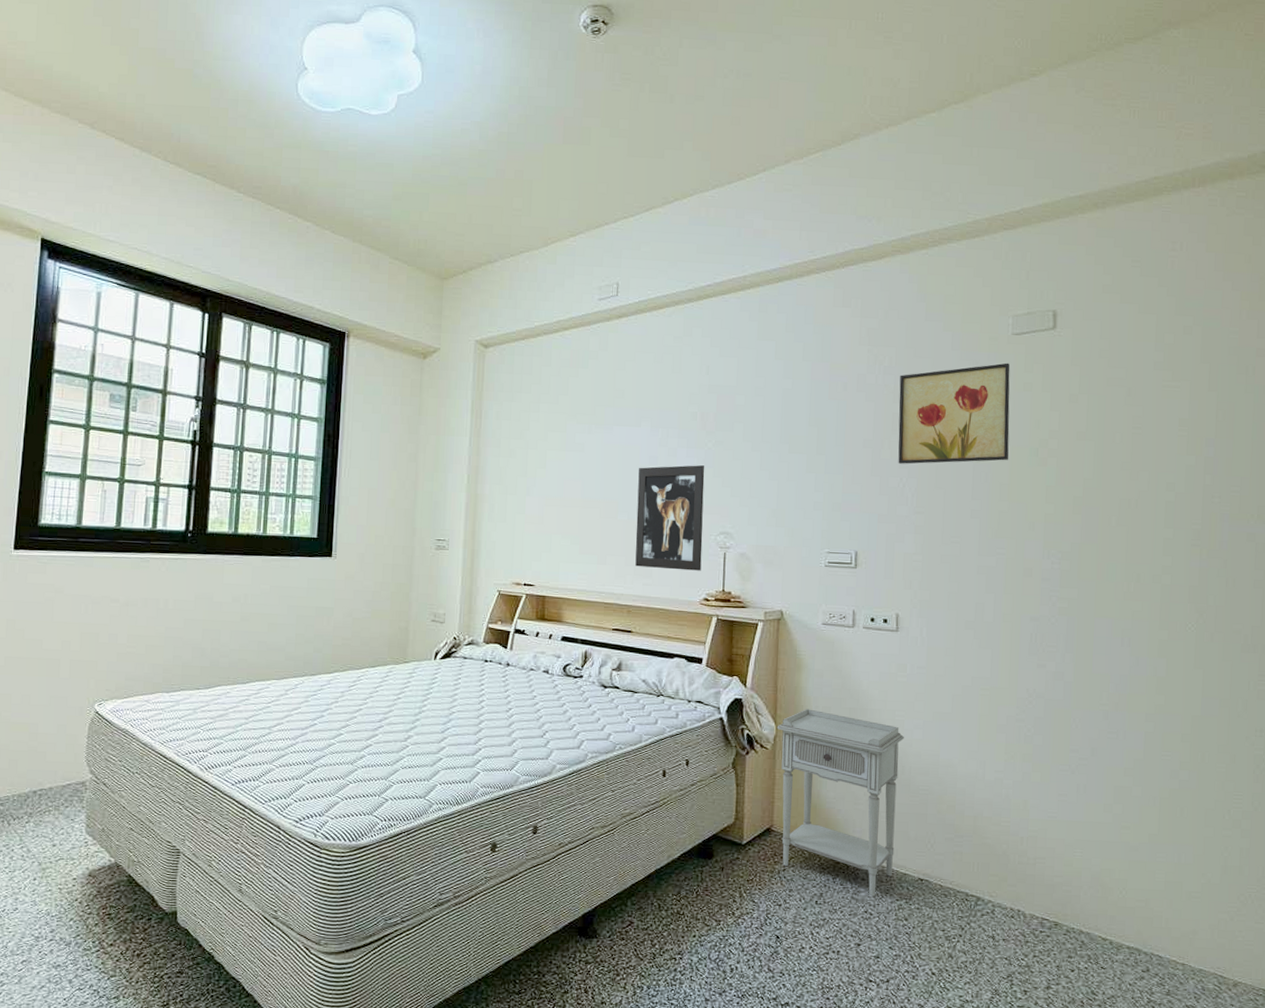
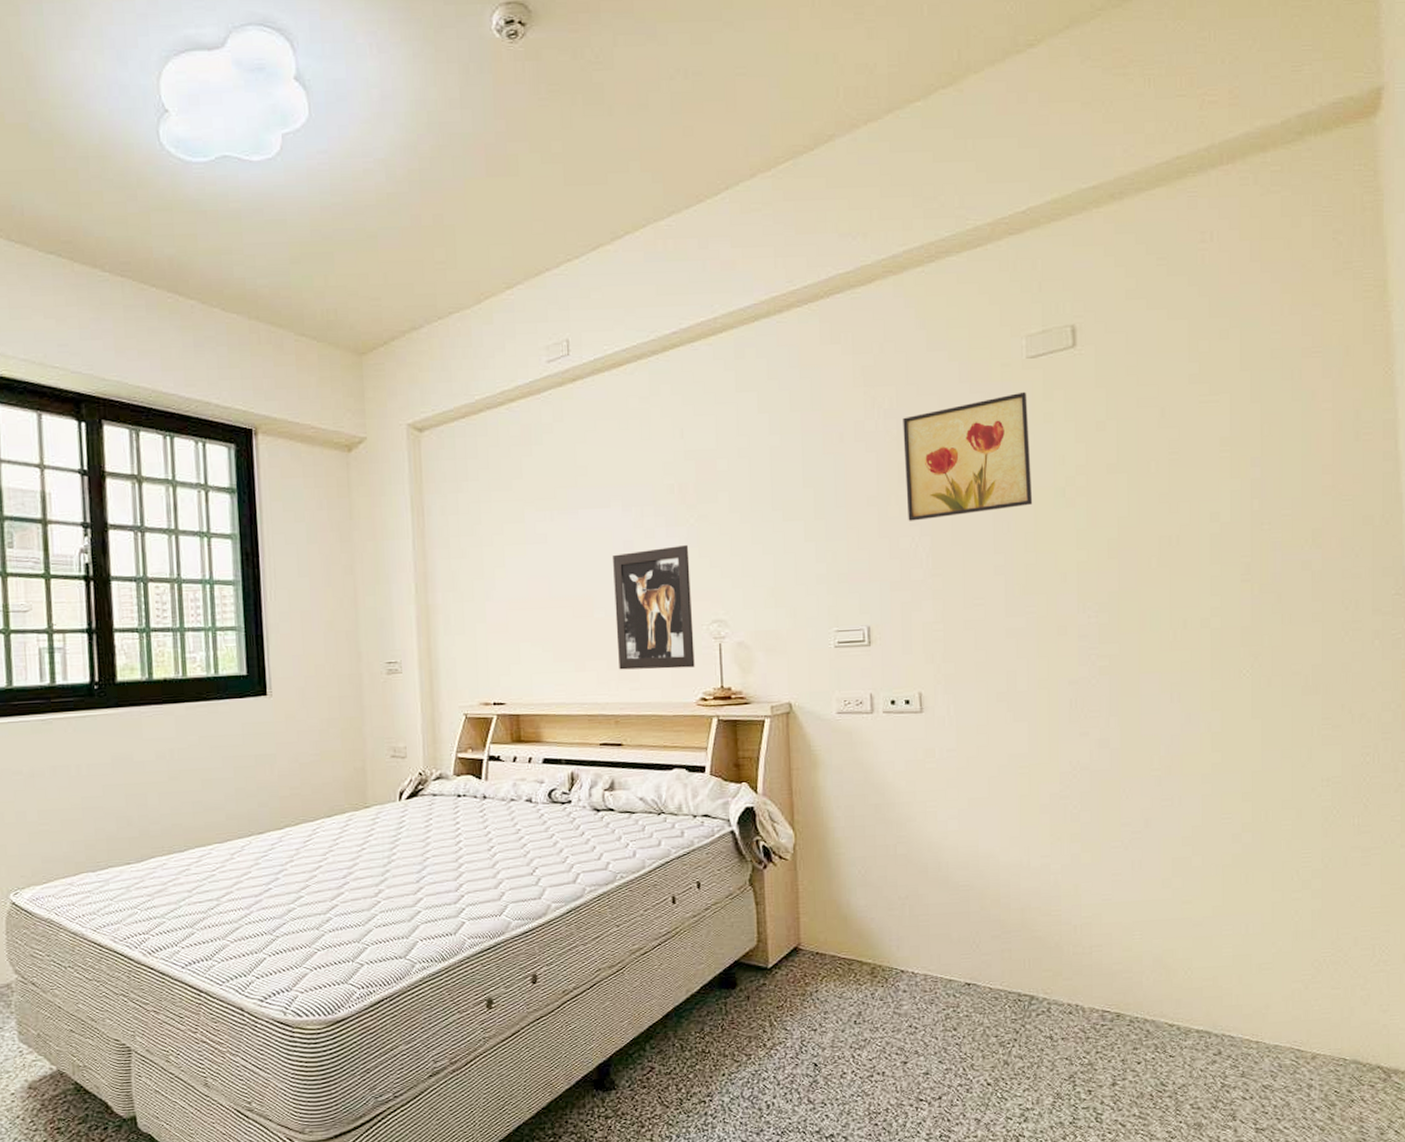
nightstand: present [777,709,905,897] -> none [795,810,939,1009]

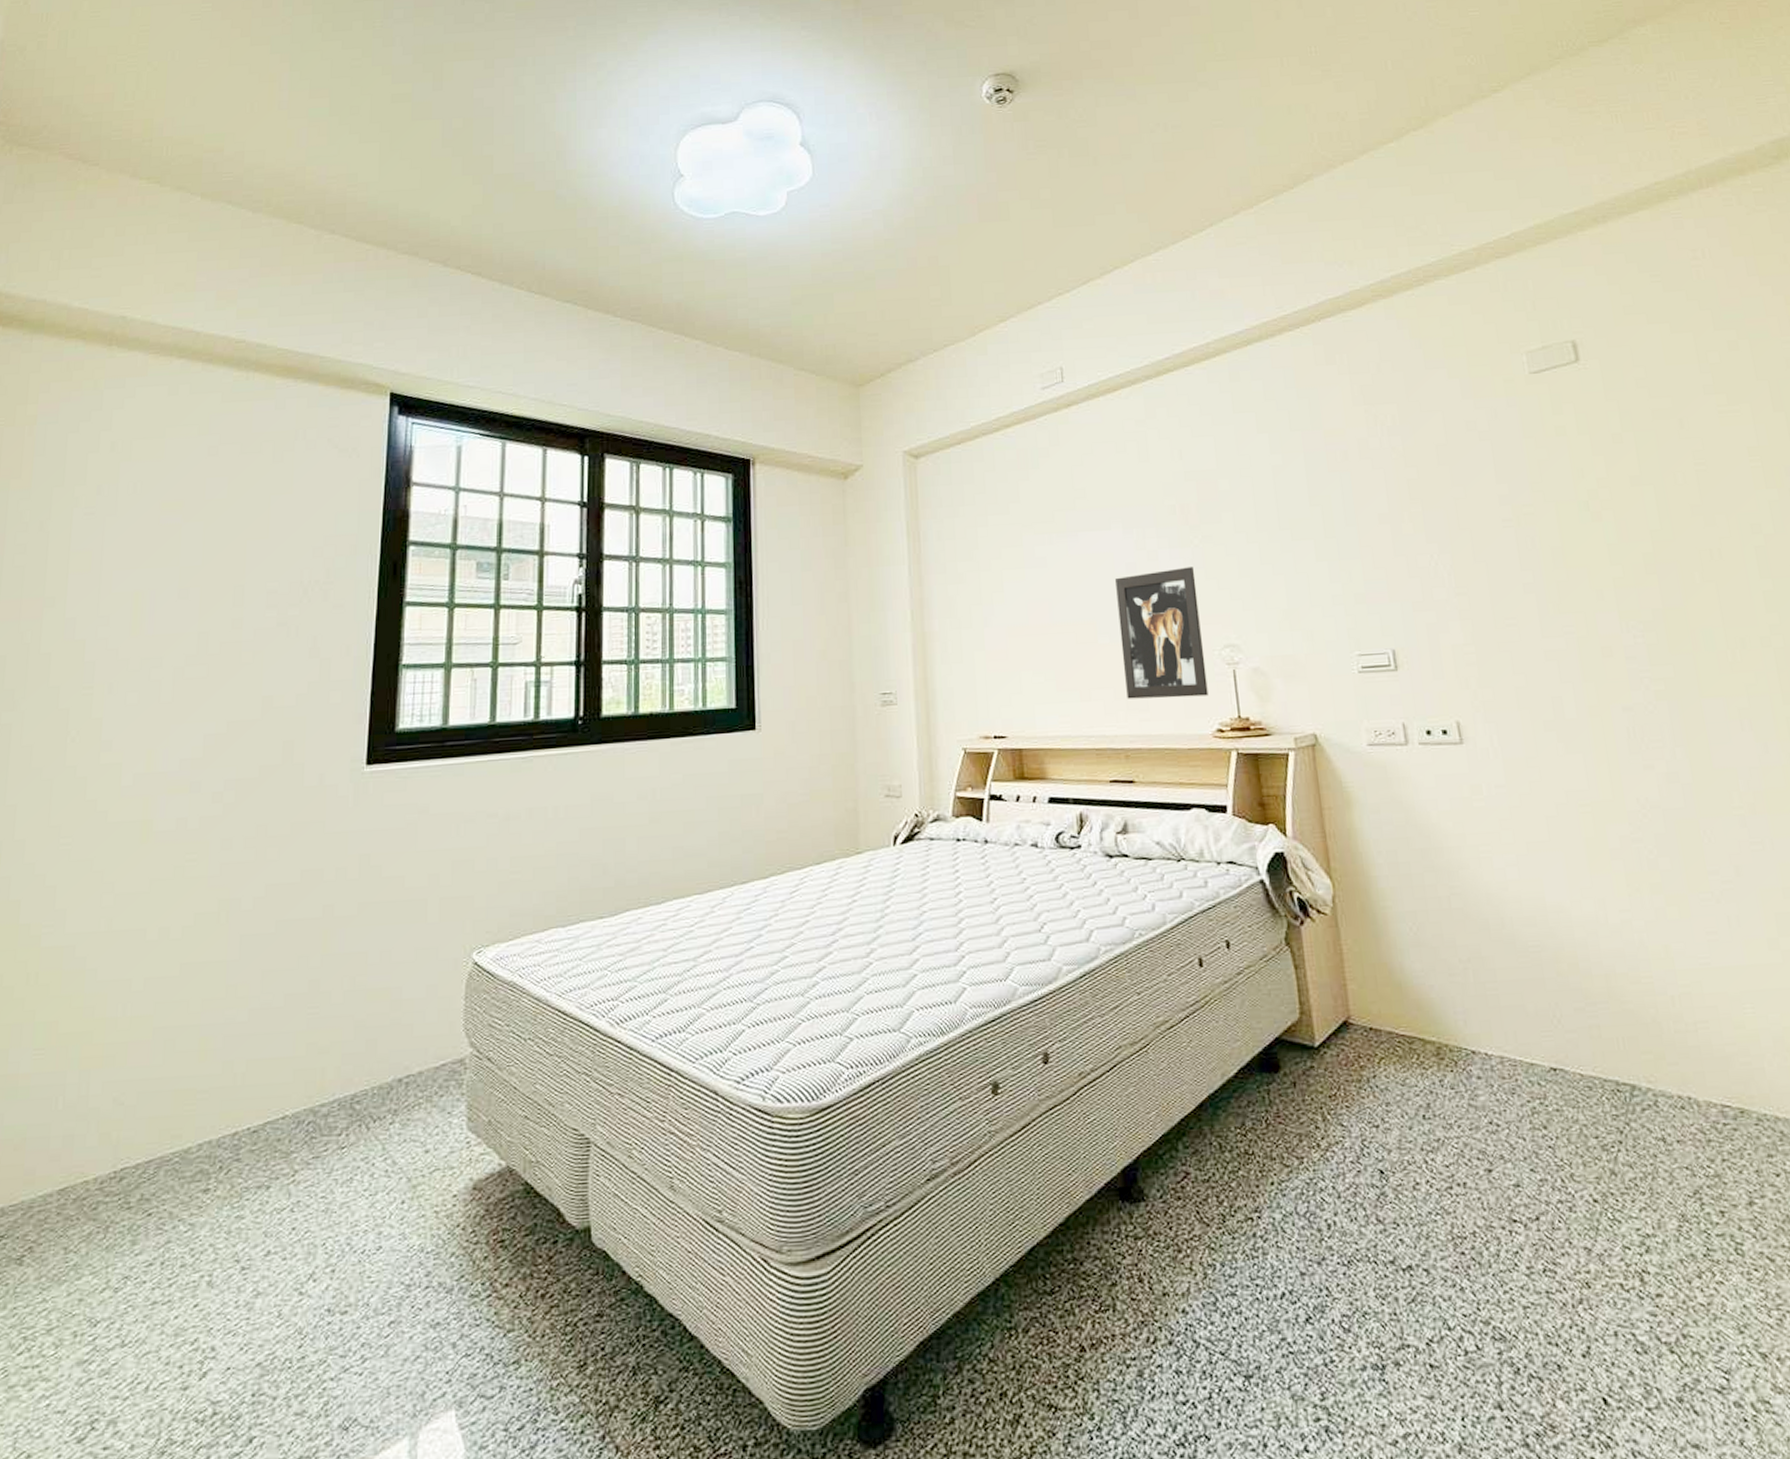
wall art: present [903,391,1033,521] -> none [1408,406,1556,538]

